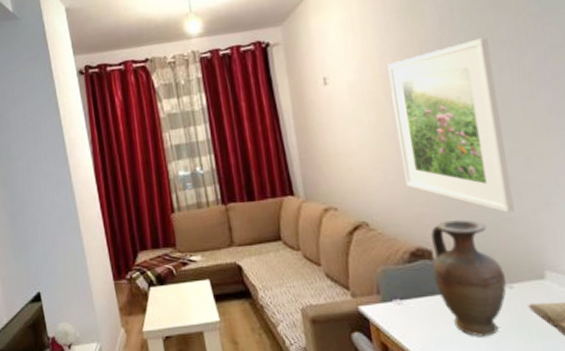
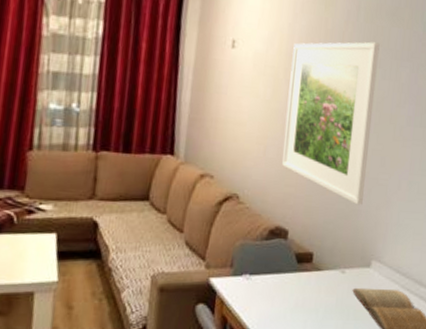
vase: present [431,219,507,337] -> none [283,204,342,316]

